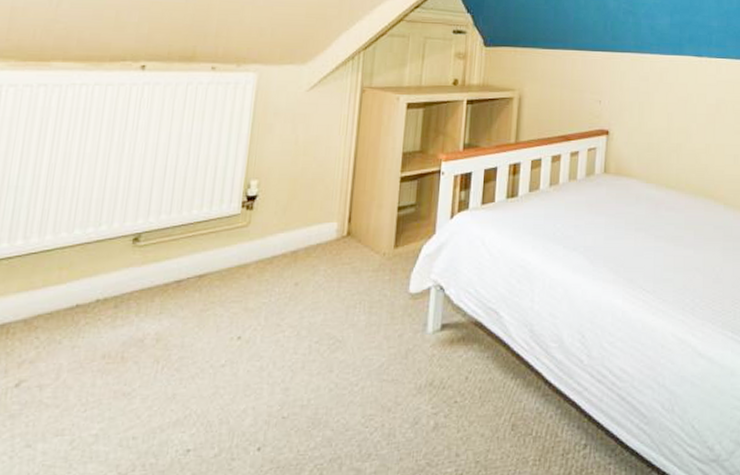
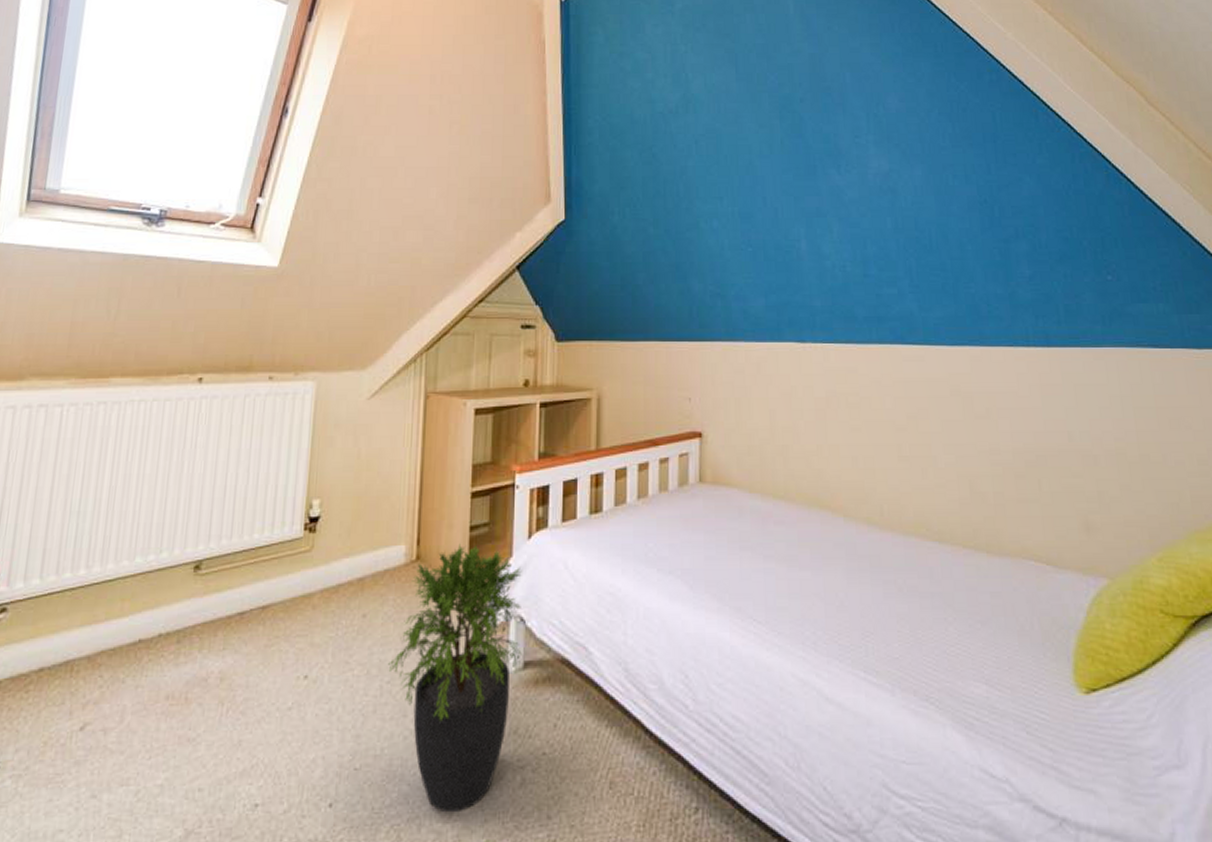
potted plant: none [317,222,444,452] -> present [388,543,523,812]

